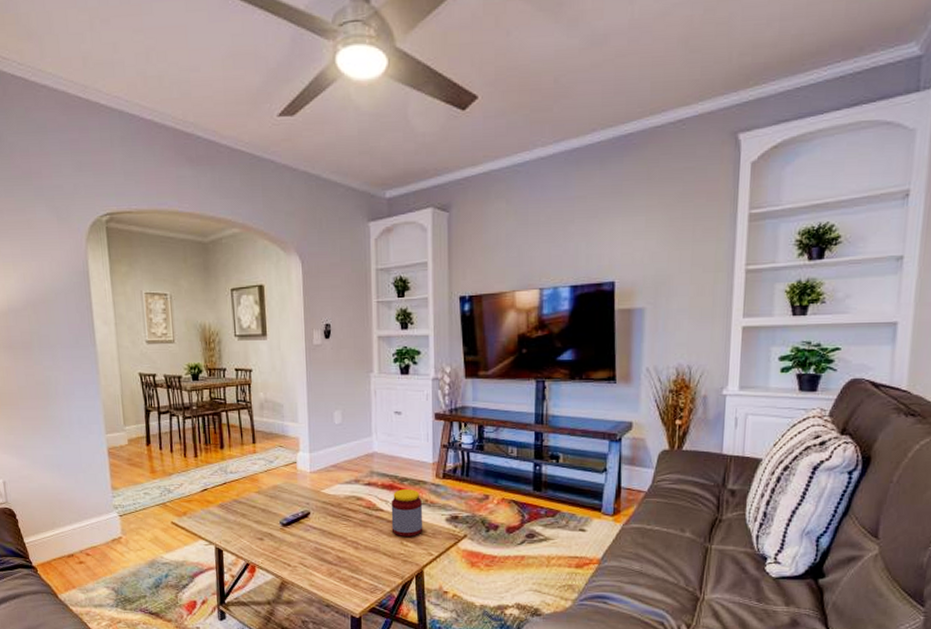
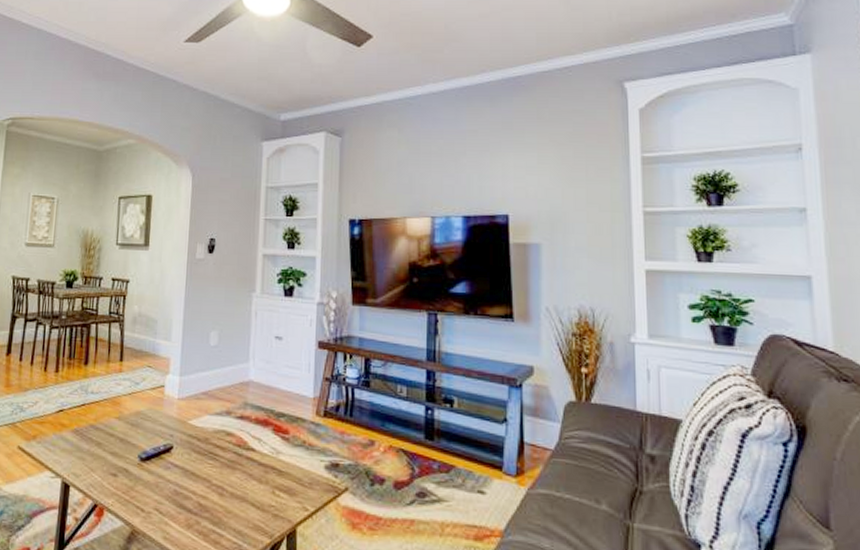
jar: present [391,489,423,536] -> none [263,426,300,485]

